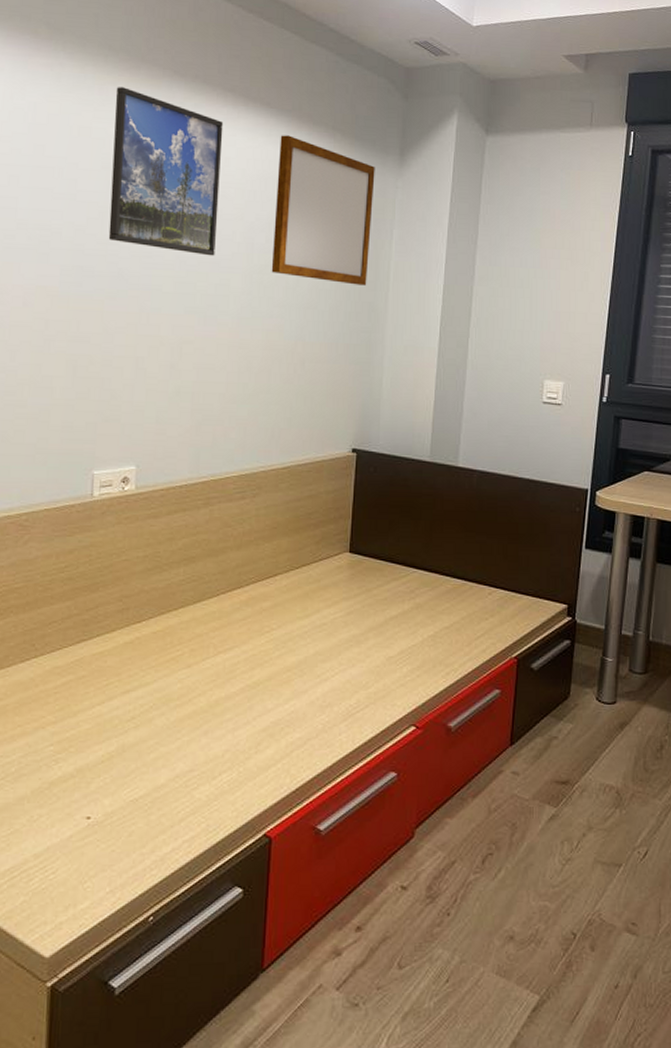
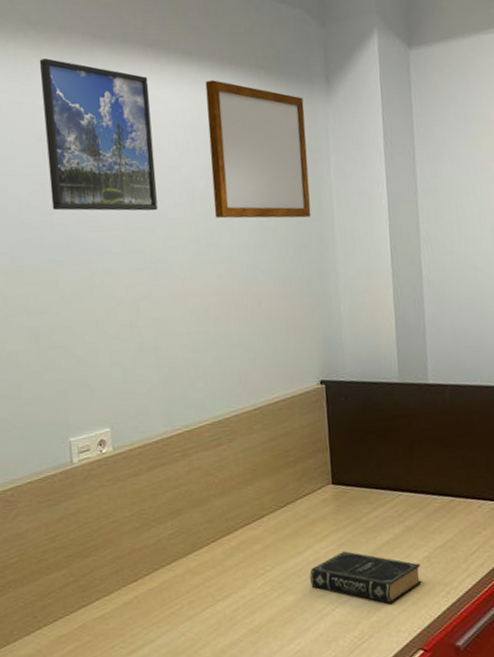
book: none [314,620,425,676] -> present [309,551,422,603]

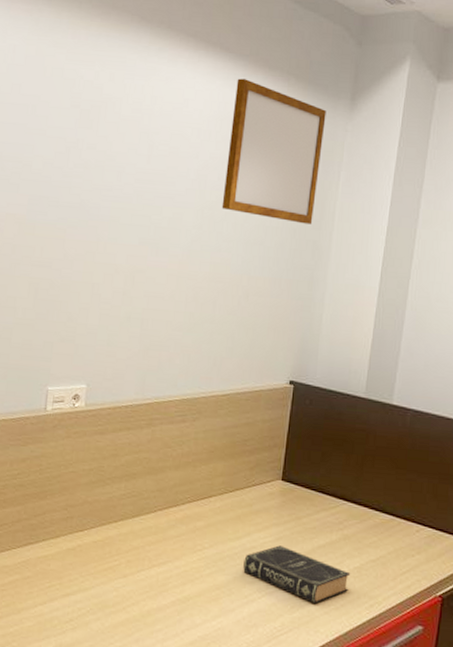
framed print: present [39,58,158,211] -> none [73,31,185,192]

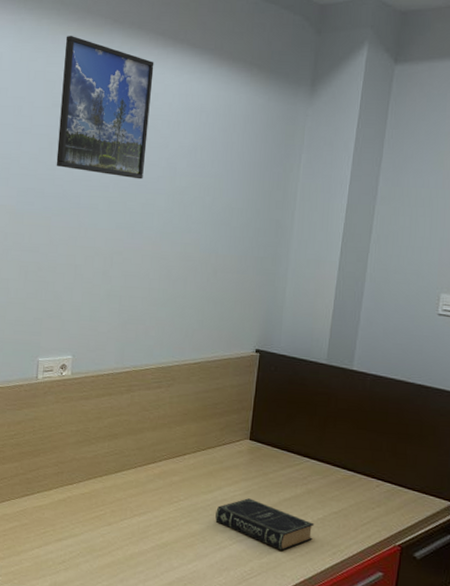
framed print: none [73,31,185,192] -> present [56,36,154,180]
writing board: present [221,78,326,224] -> none [190,71,288,205]

